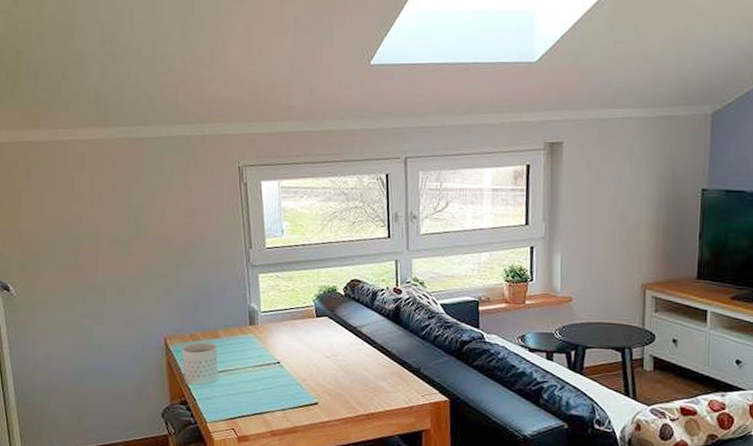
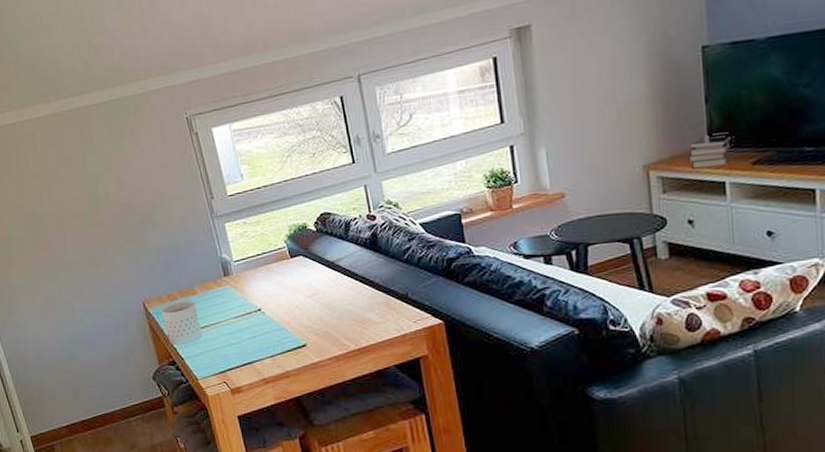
books: none [679,266,719,296] -> present [688,132,734,169]

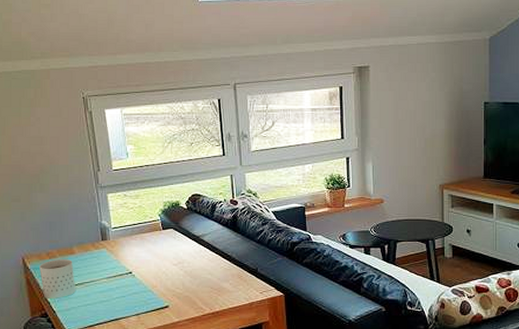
books: present [688,132,734,169] -> none [470,167,501,192]

